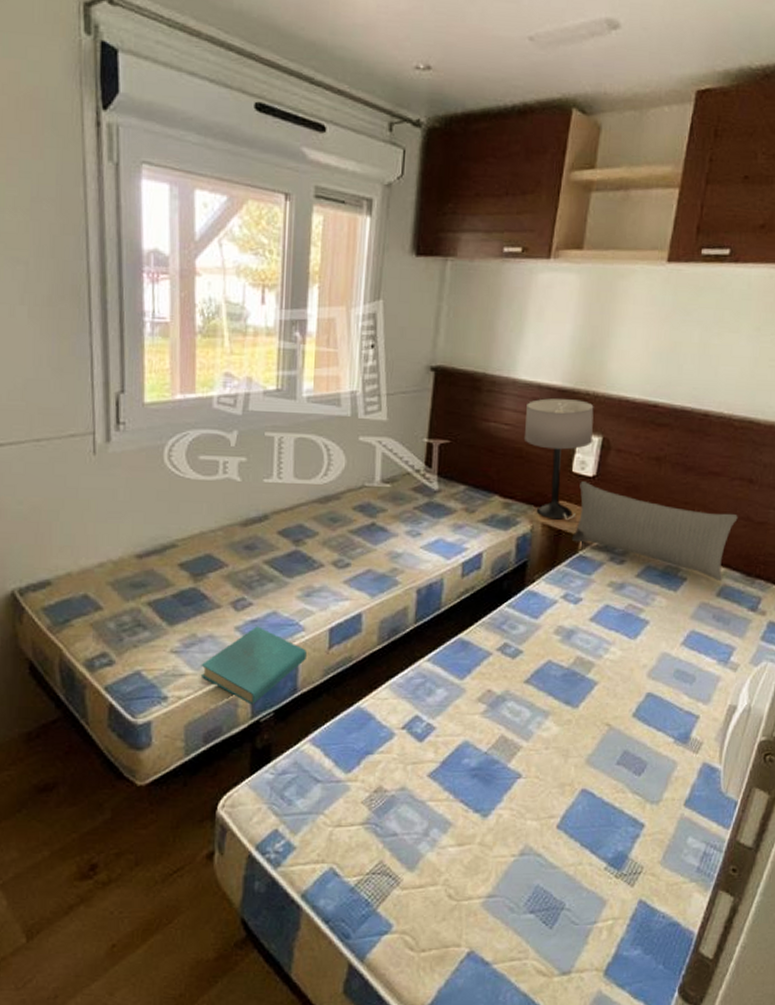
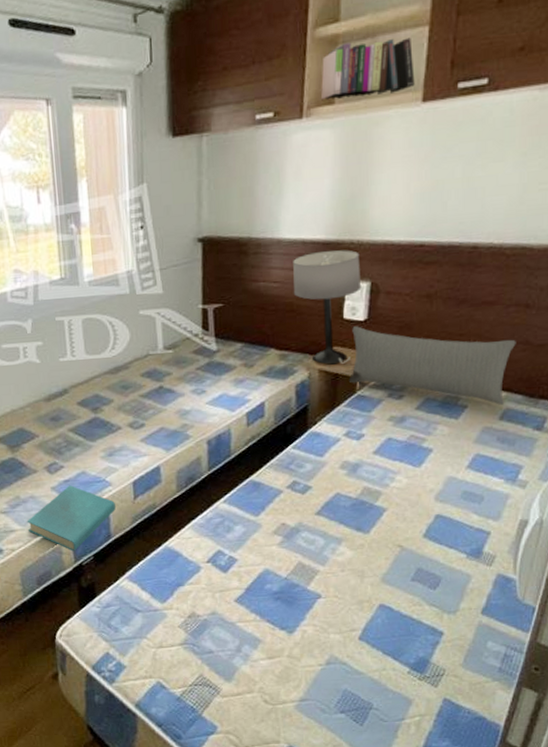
books: none [569,190,662,249] -> present [320,37,415,100]

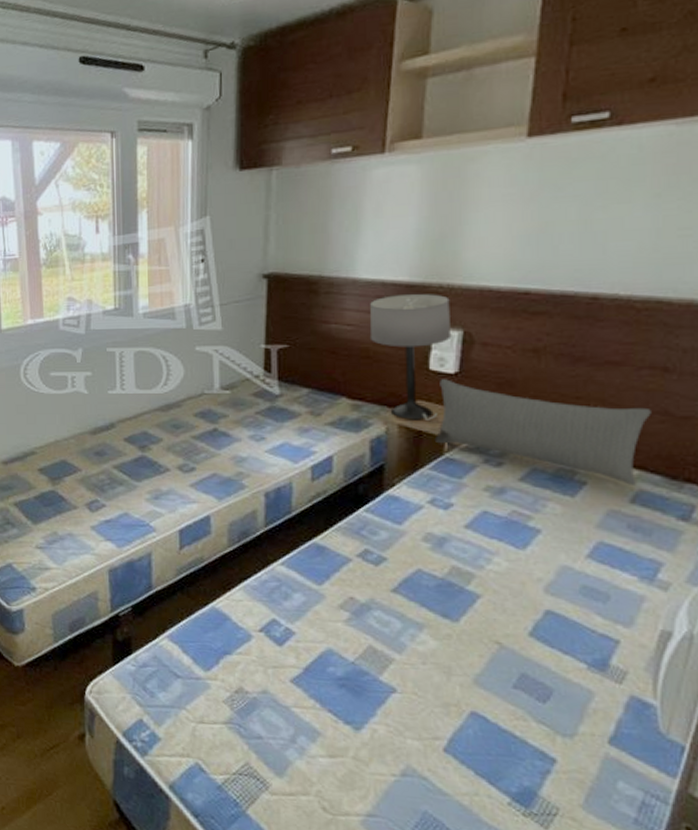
book: present [27,485,116,552] -> none [63,526,159,599]
books: present [320,37,415,100] -> none [405,69,518,135]

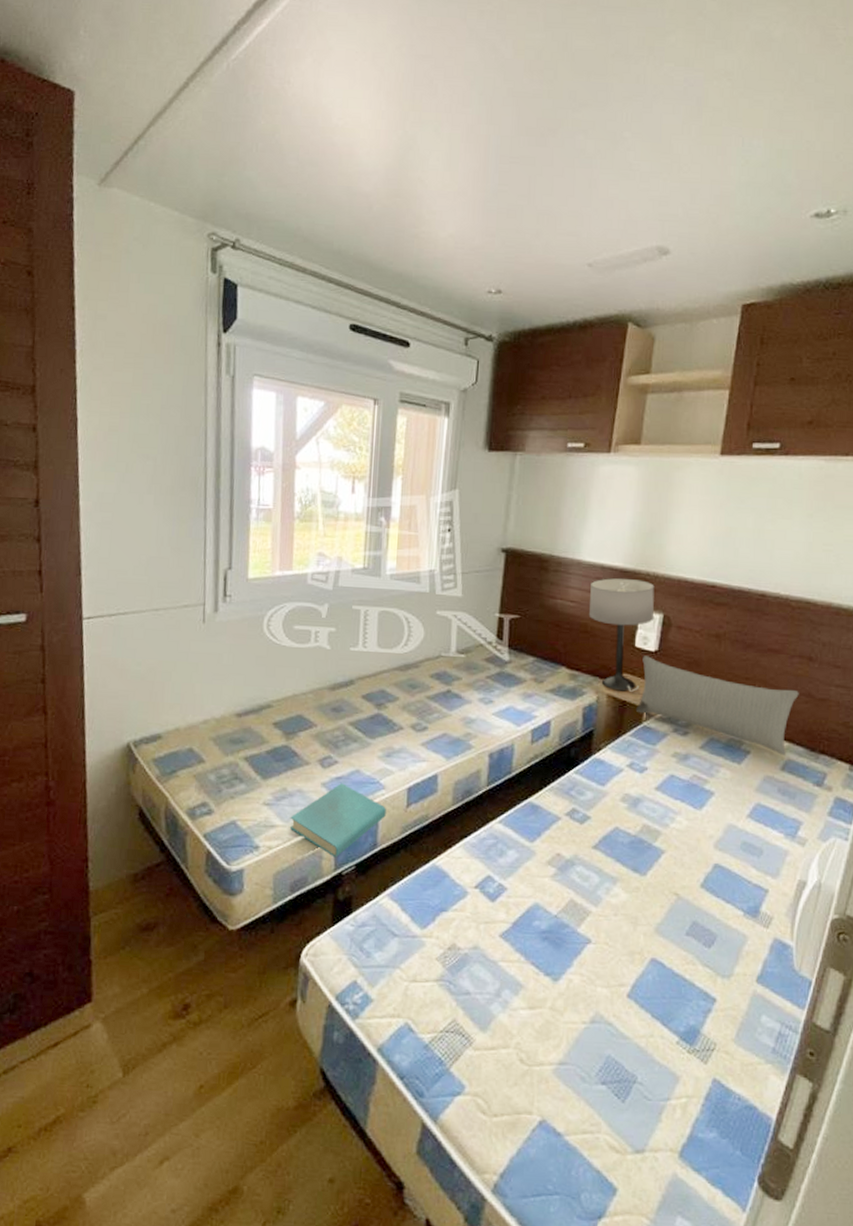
book: none [63,526,159,599] -> present [290,783,386,858]

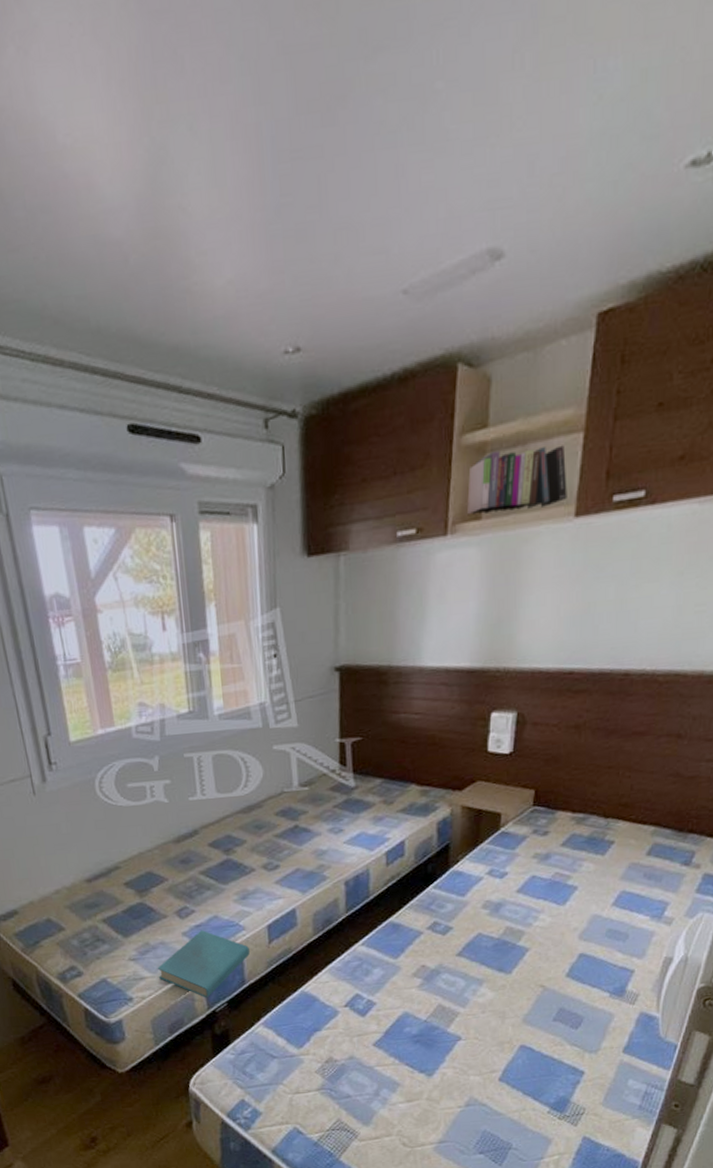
table lamp: present [588,578,655,693] -> none [435,678,507,801]
books: none [628,393,715,443] -> present [466,445,567,515]
pillow: present [635,656,799,756] -> none [492,759,666,841]

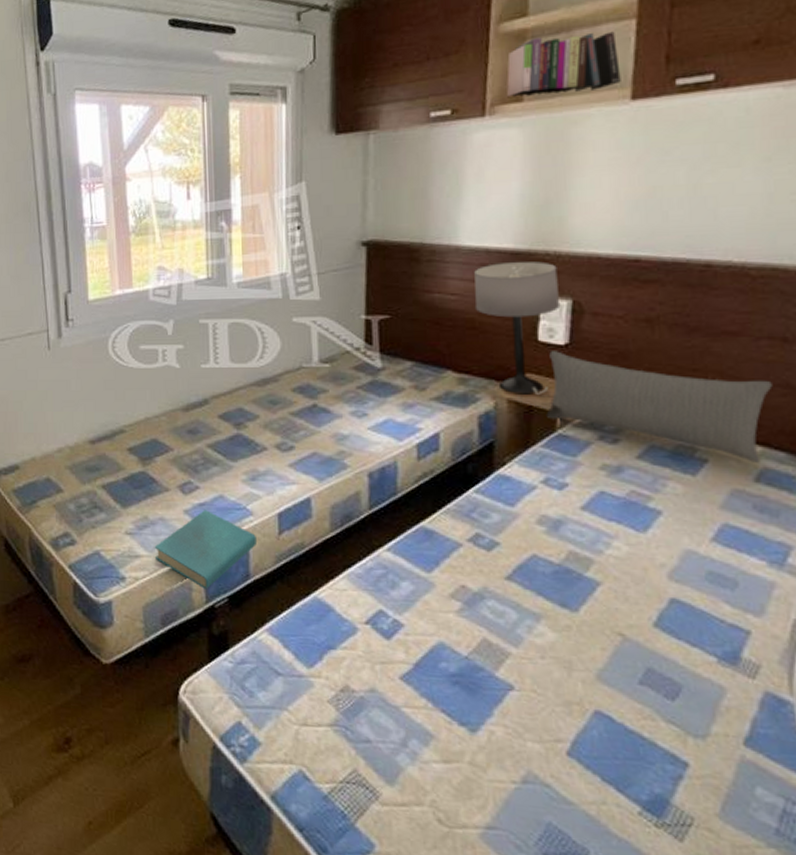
table lamp: none [435,678,507,801] -> present [474,261,561,396]
pillow: none [492,759,666,841] -> present [546,351,773,464]

